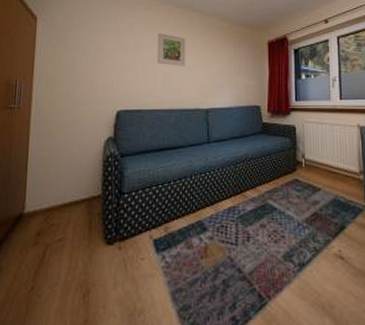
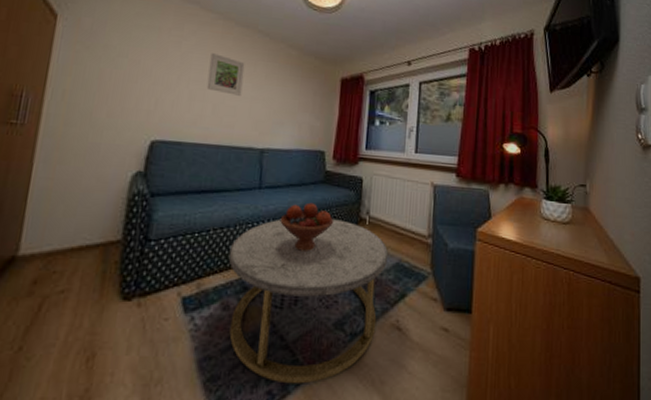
coffee table: none [188,164,325,311] -> present [228,219,388,384]
fruit bowl: none [228,151,275,194] -> present [280,202,334,251]

